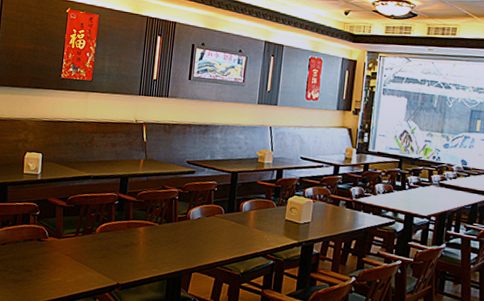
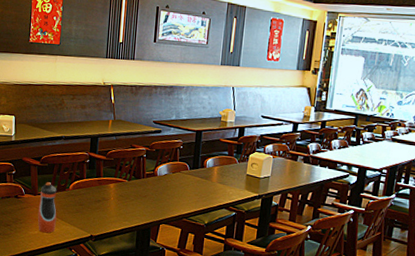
water bottle: none [61,224,83,281] -> present [37,182,57,233]

